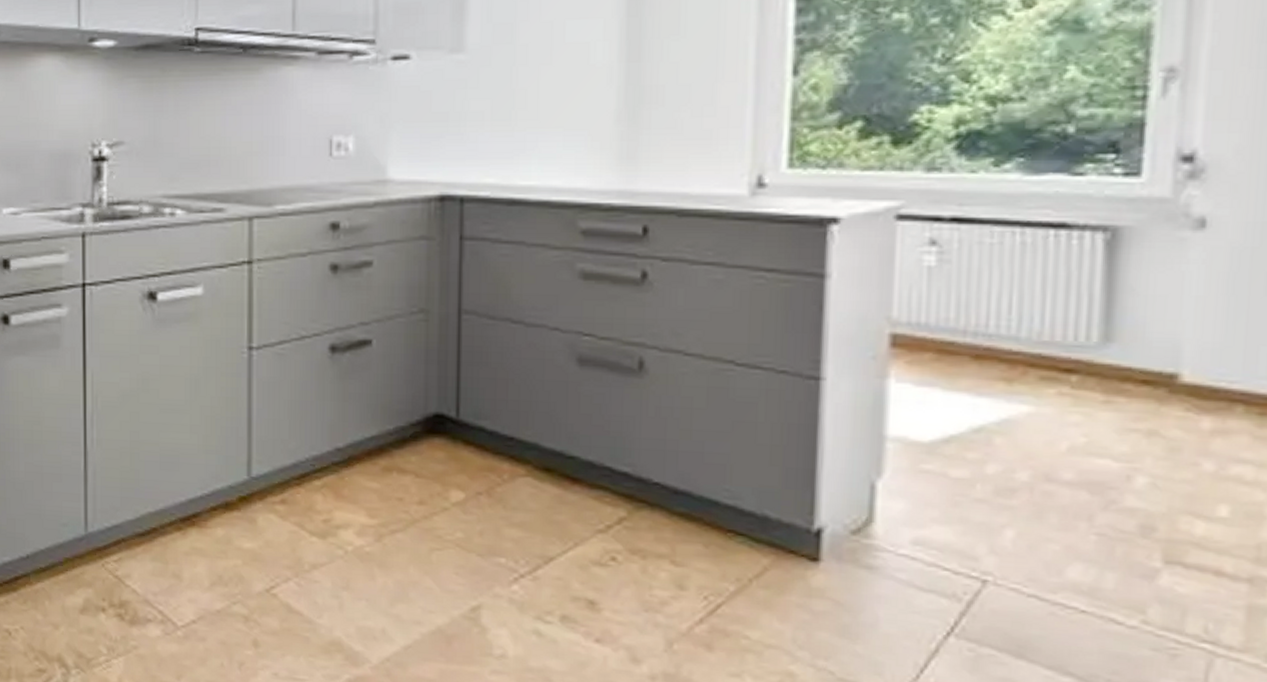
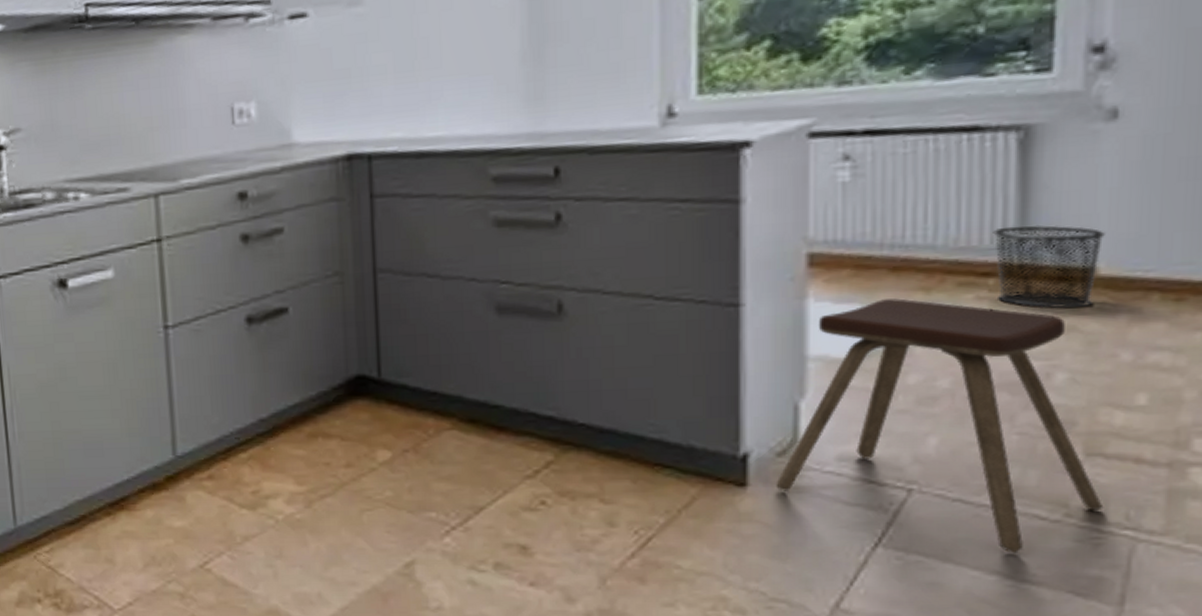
music stool: none [849,386,1182,656] -> present [776,298,1104,553]
waste bin: none [1077,325,1190,413] -> present [993,224,1105,309]

